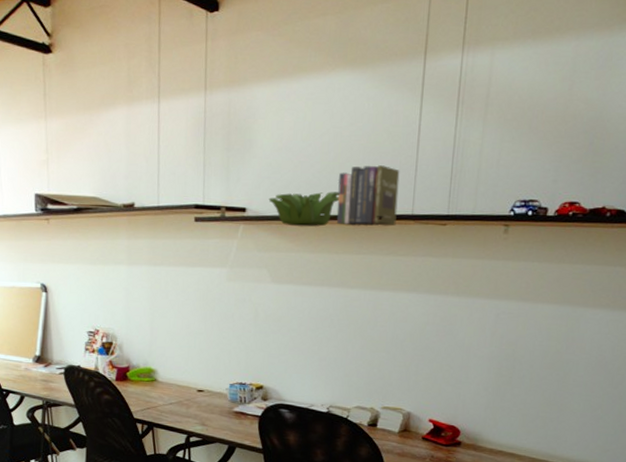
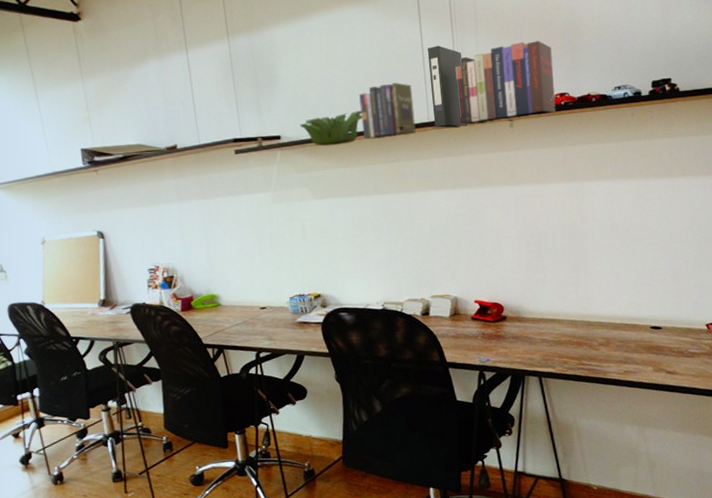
binder: none [417,128,464,226] -> present [427,45,468,128]
books: none [447,136,570,225] -> present [455,40,556,125]

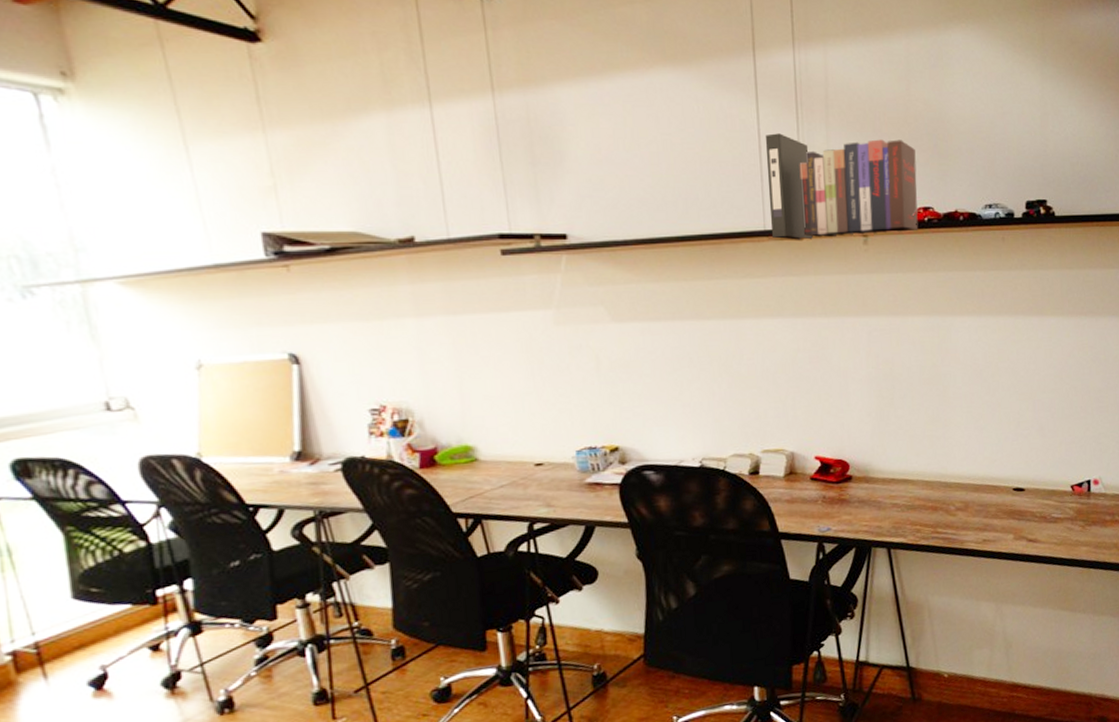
plant: present [299,111,362,147] -> none [593,209,679,253]
books: present [358,83,416,139] -> none [674,176,748,248]

